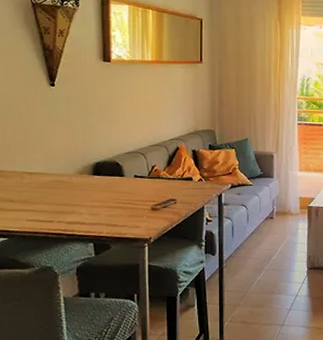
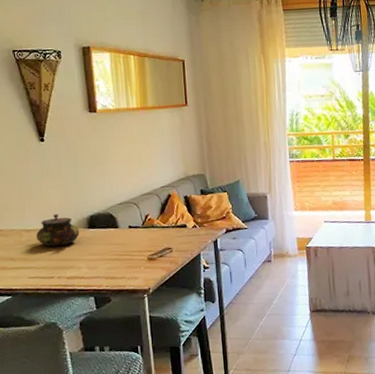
teapot: none [39,158,84,192] -> present [36,213,80,247]

